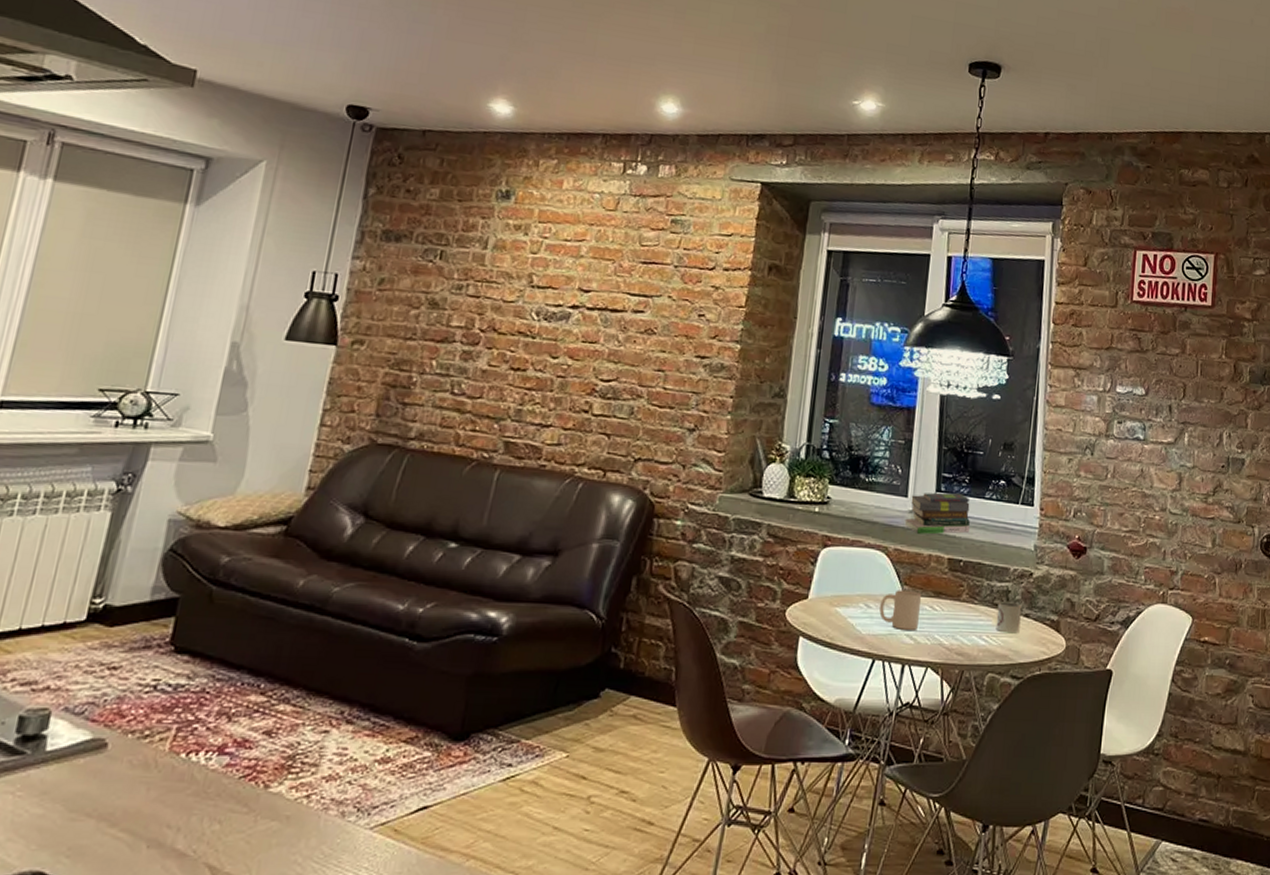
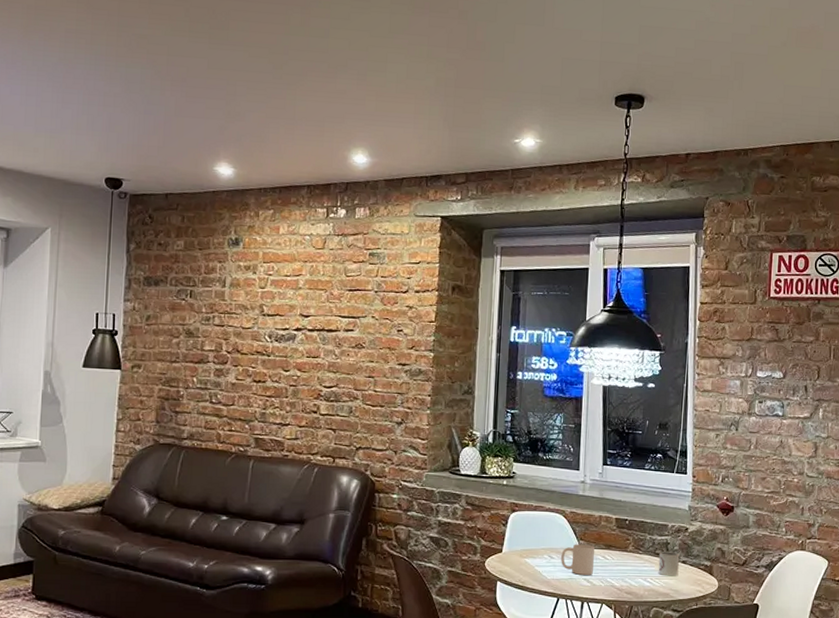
books: present [904,492,970,535] -> none [578,465,633,500]

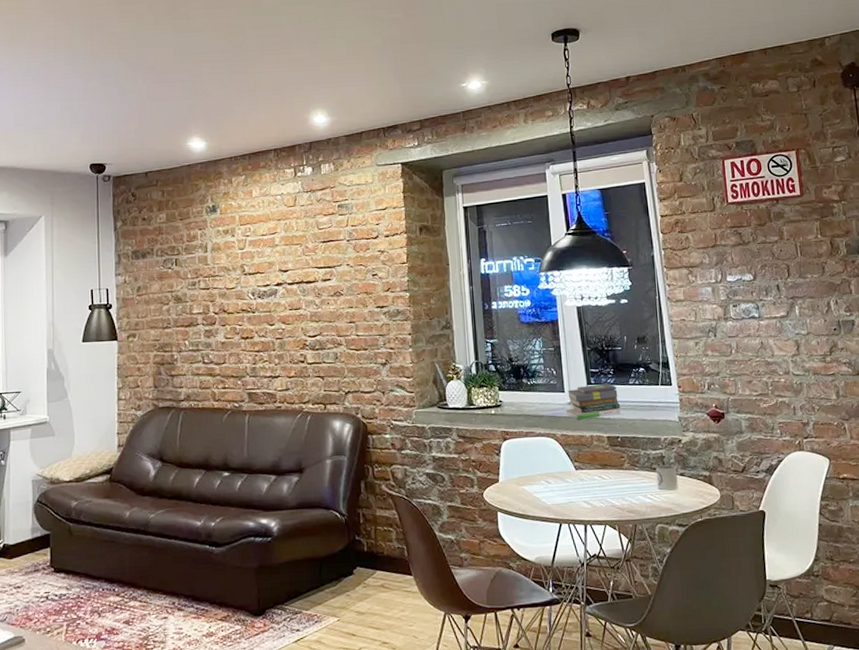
mug: present [561,544,594,576] -> none [558,466,592,498]
books: none [578,465,633,500] -> present [565,383,621,420]

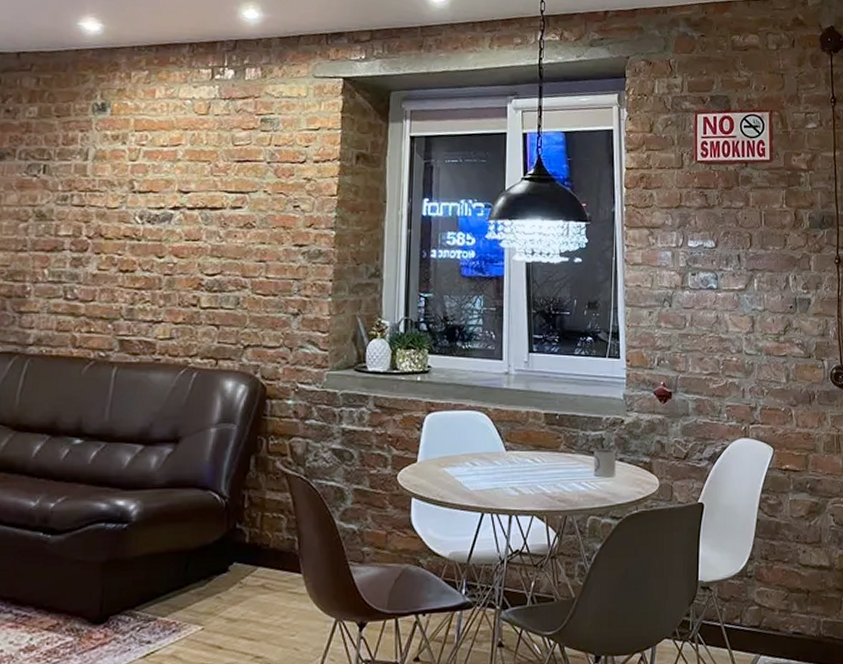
books: present [565,383,621,420] -> none [501,351,562,393]

